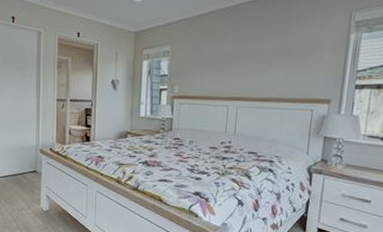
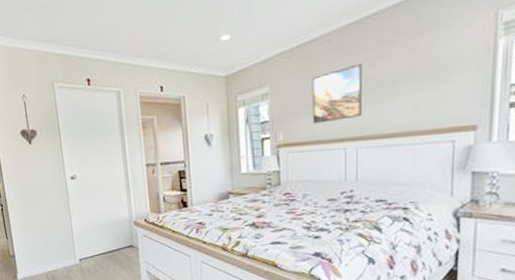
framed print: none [203,37,247,83] -> present [312,63,362,124]

